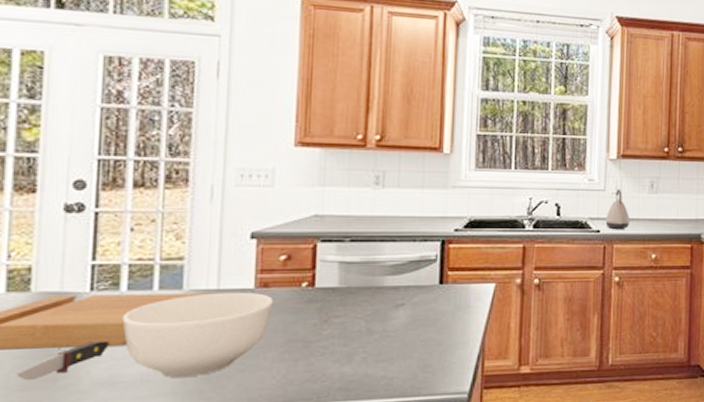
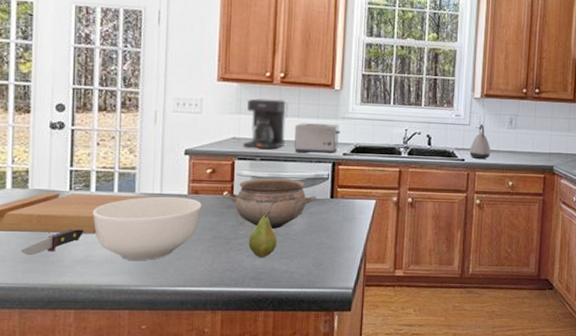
cooking pot: none [305,262,423,325] -> present [226,177,317,229]
coffee maker: none [328,166,383,228] -> present [243,98,286,150]
fruit: none [334,303,373,362] -> present [248,210,278,257]
toaster: none [393,194,451,231] -> present [294,123,340,155]

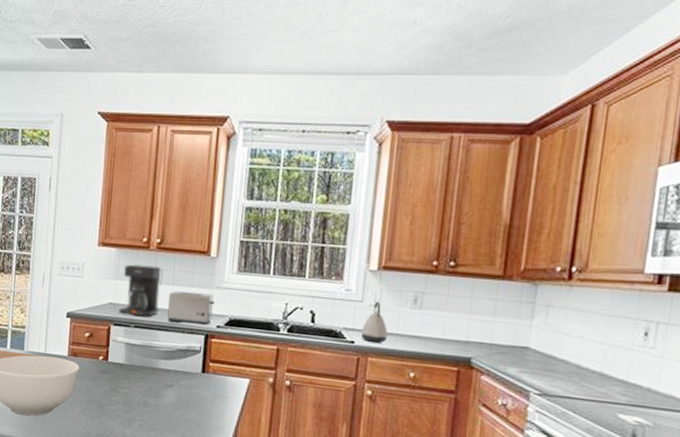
cooking pot: present [226,177,317,229] -> none [101,345,188,399]
fruit: present [248,210,278,257] -> none [120,379,148,427]

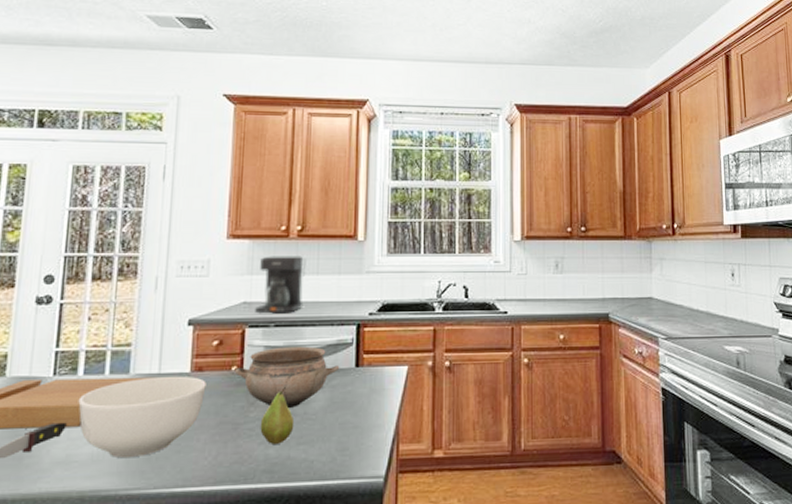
cooking pot: none [101,345,188,399] -> present [234,346,340,408]
fruit: none [120,379,148,427] -> present [260,386,295,444]
toaster: present [167,291,215,326] -> none [313,280,365,316]
kettle: present [360,301,389,343] -> none [512,270,537,310]

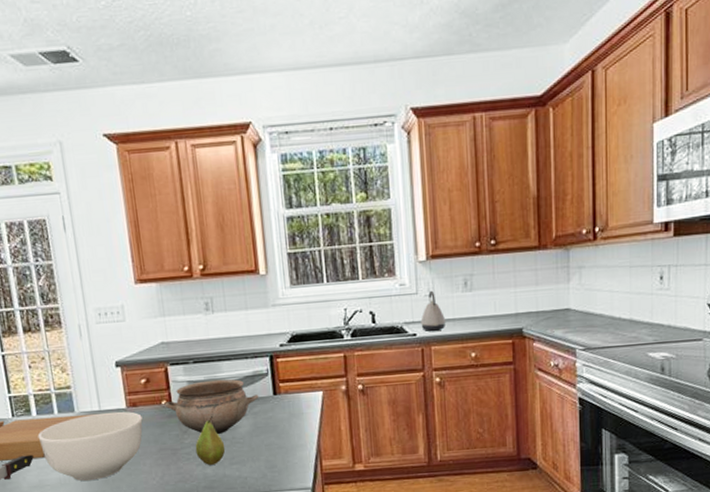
coffee maker: present [255,256,304,314] -> none [170,294,217,352]
kettle: none [512,270,537,310] -> present [420,290,446,331]

